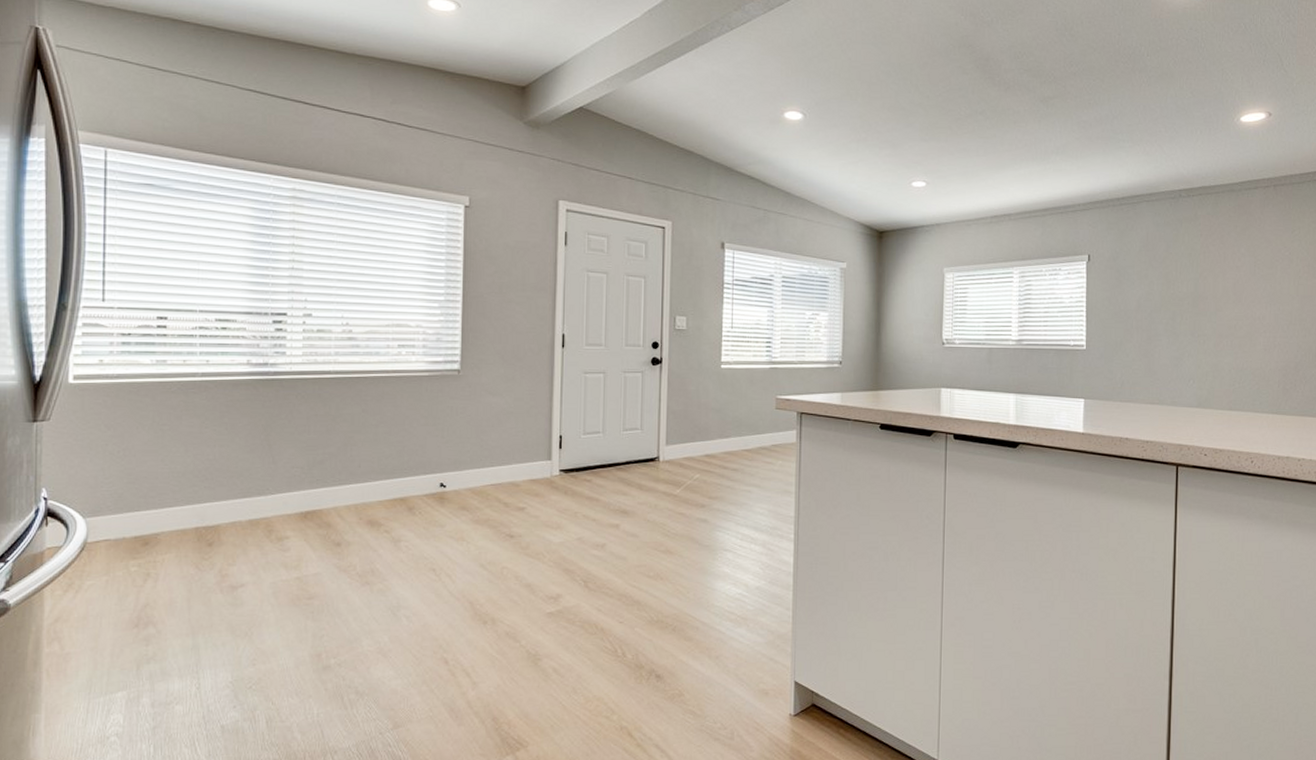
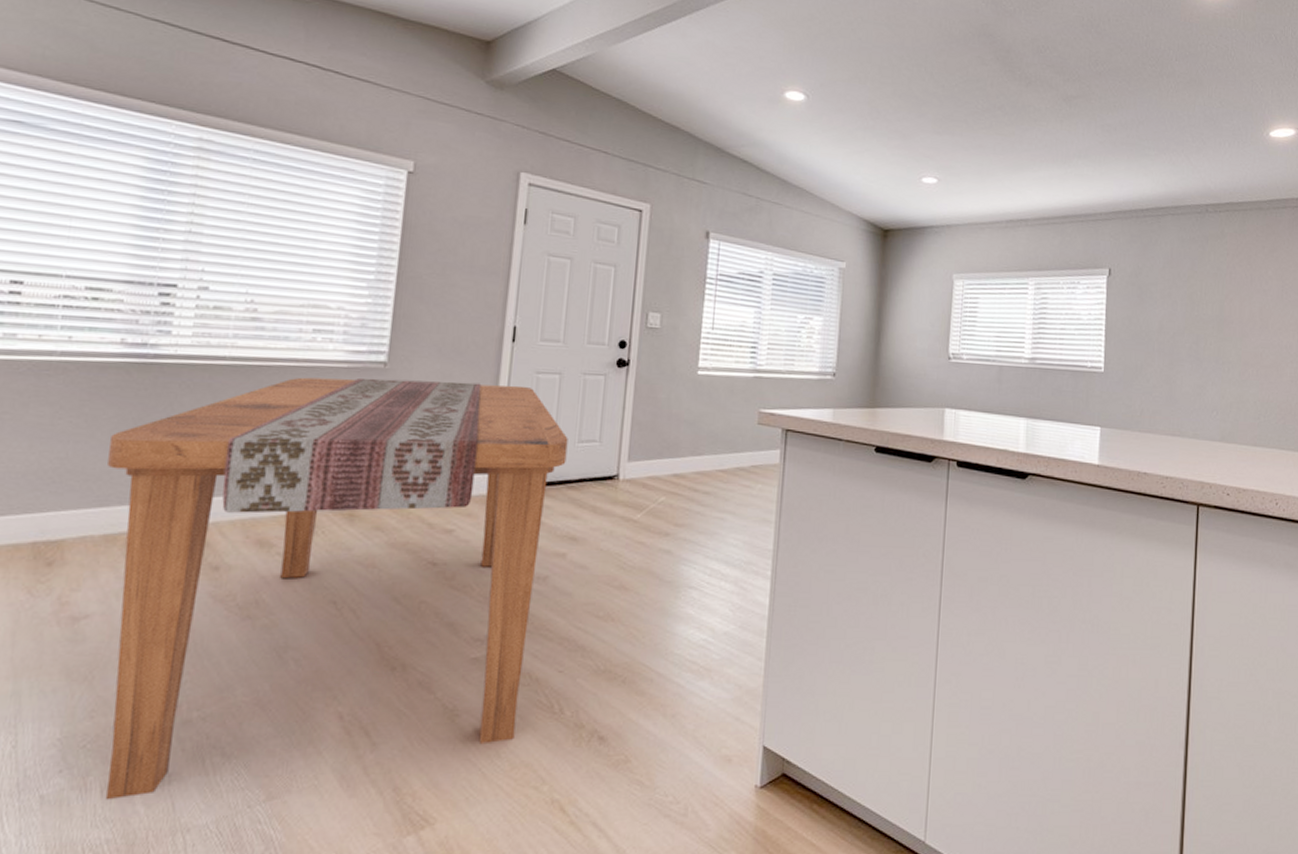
dining table: none [247,383,615,729] -> present [105,377,568,800]

